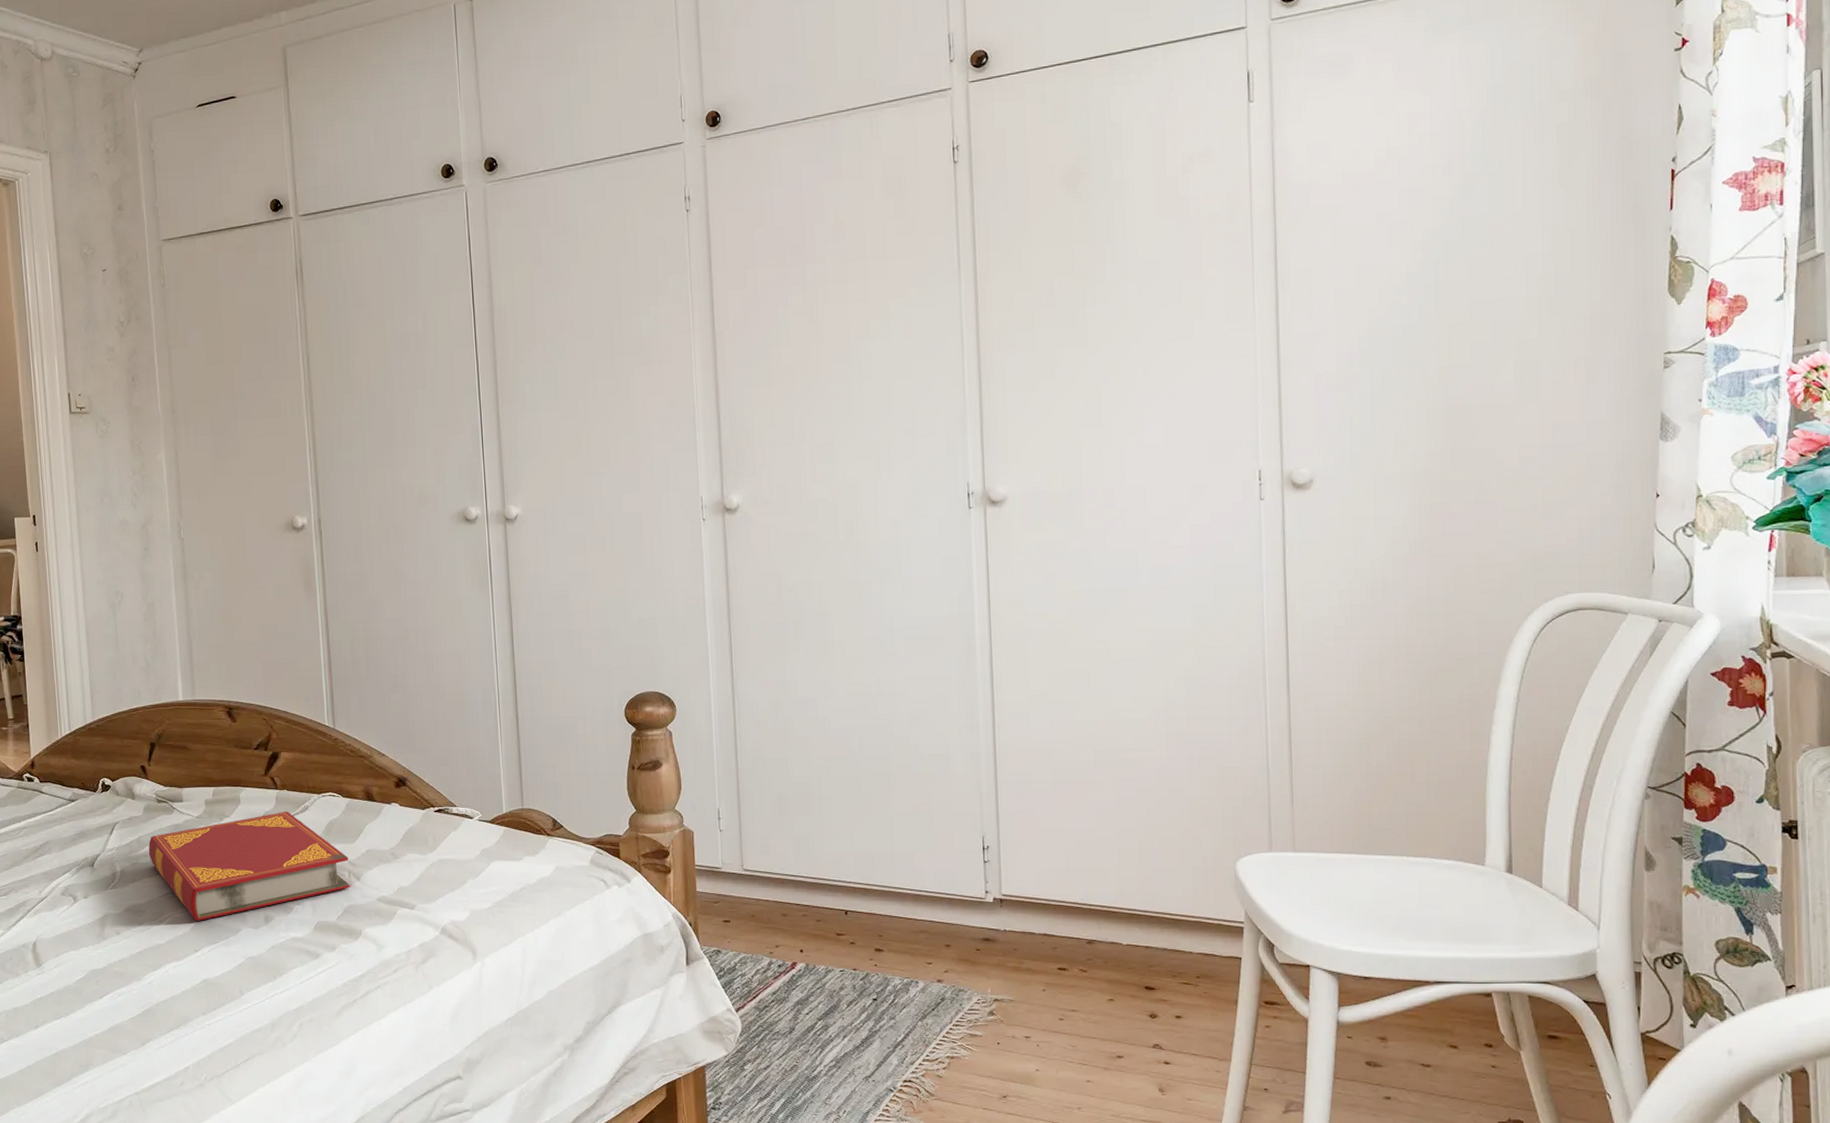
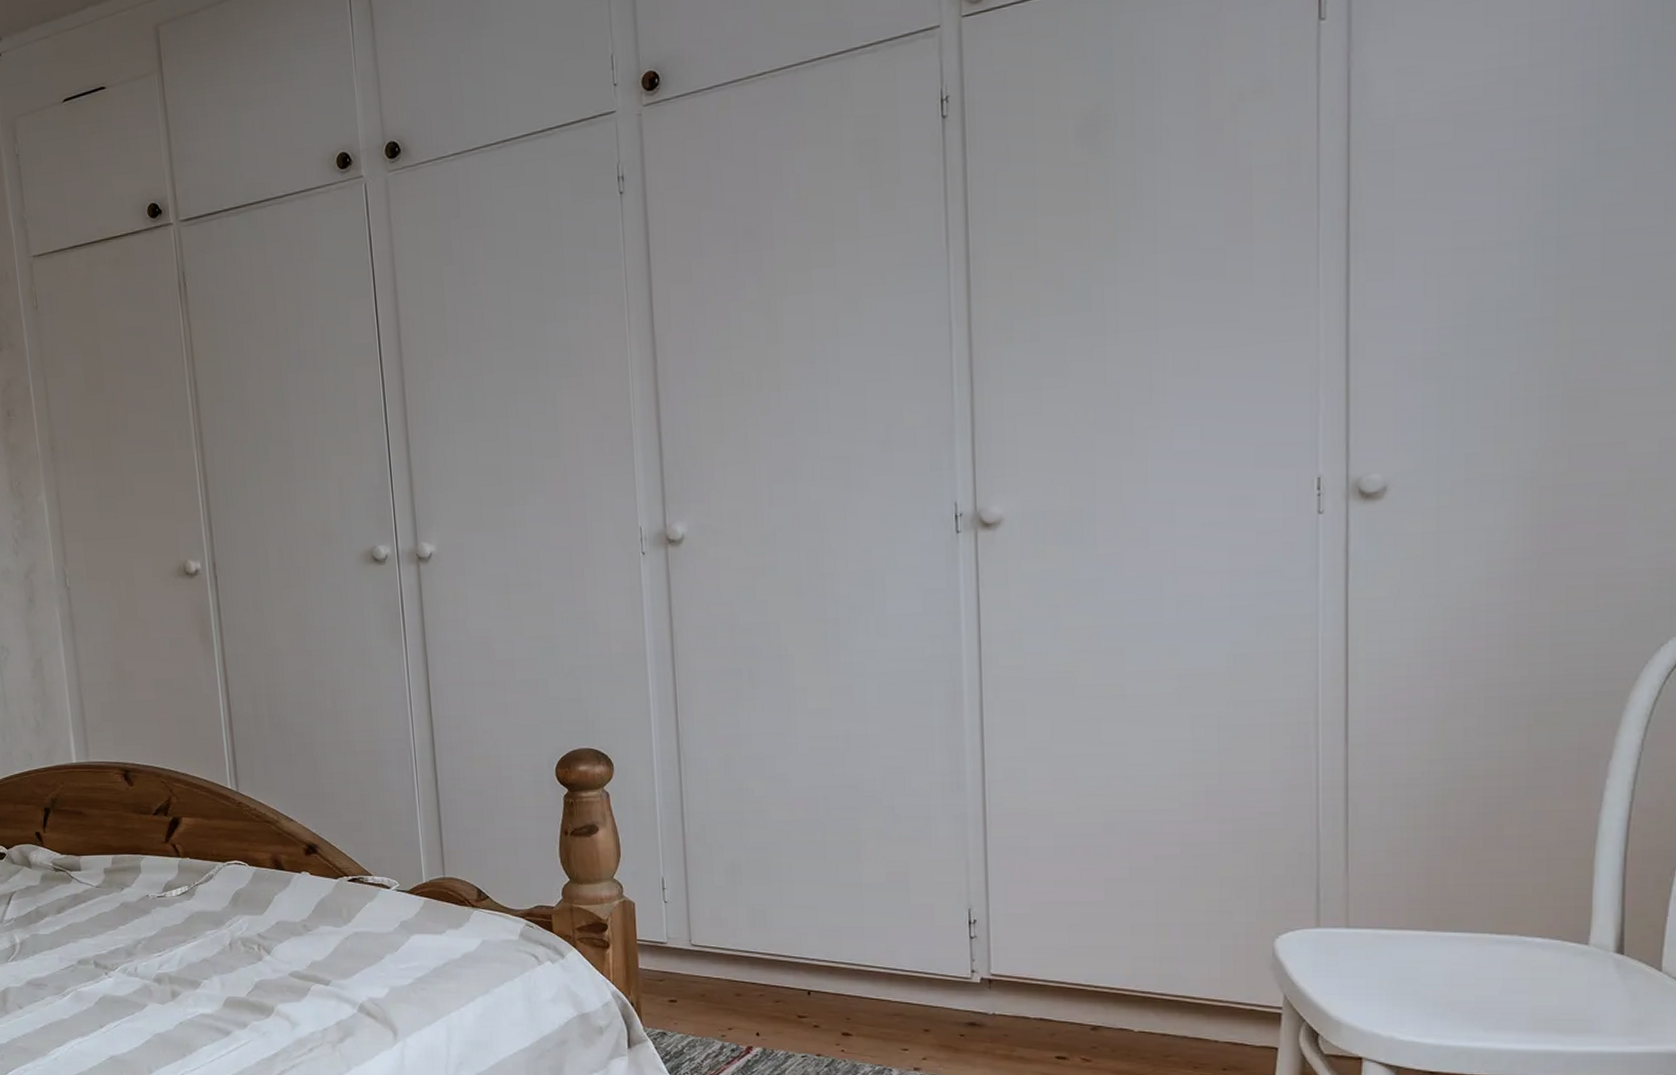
hardback book: present [148,811,350,922] -> none [47,880,260,997]

